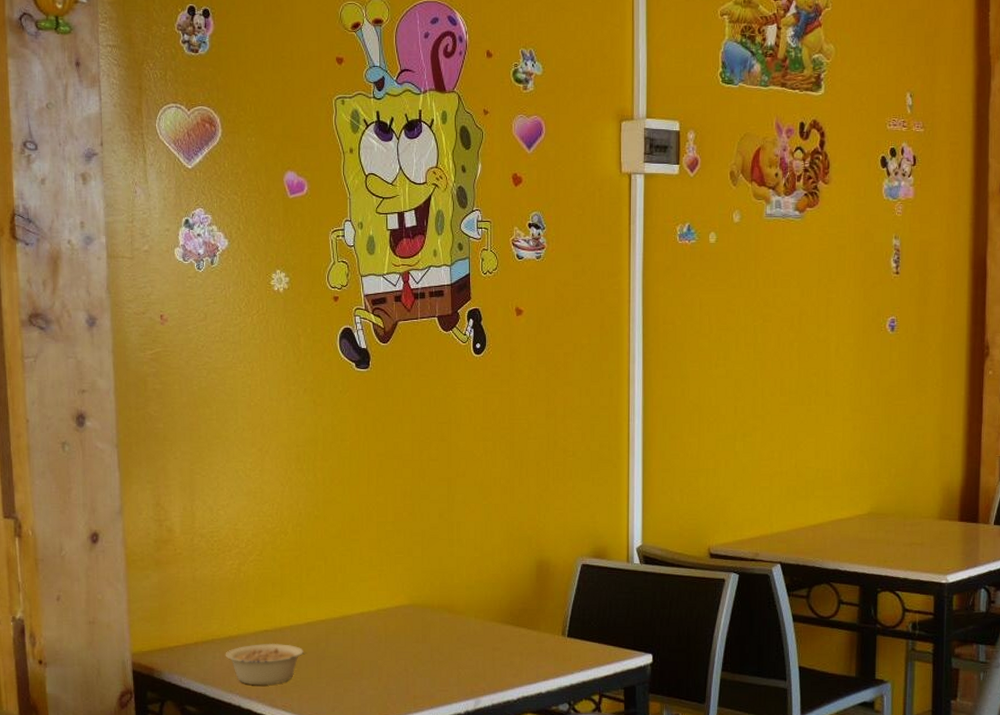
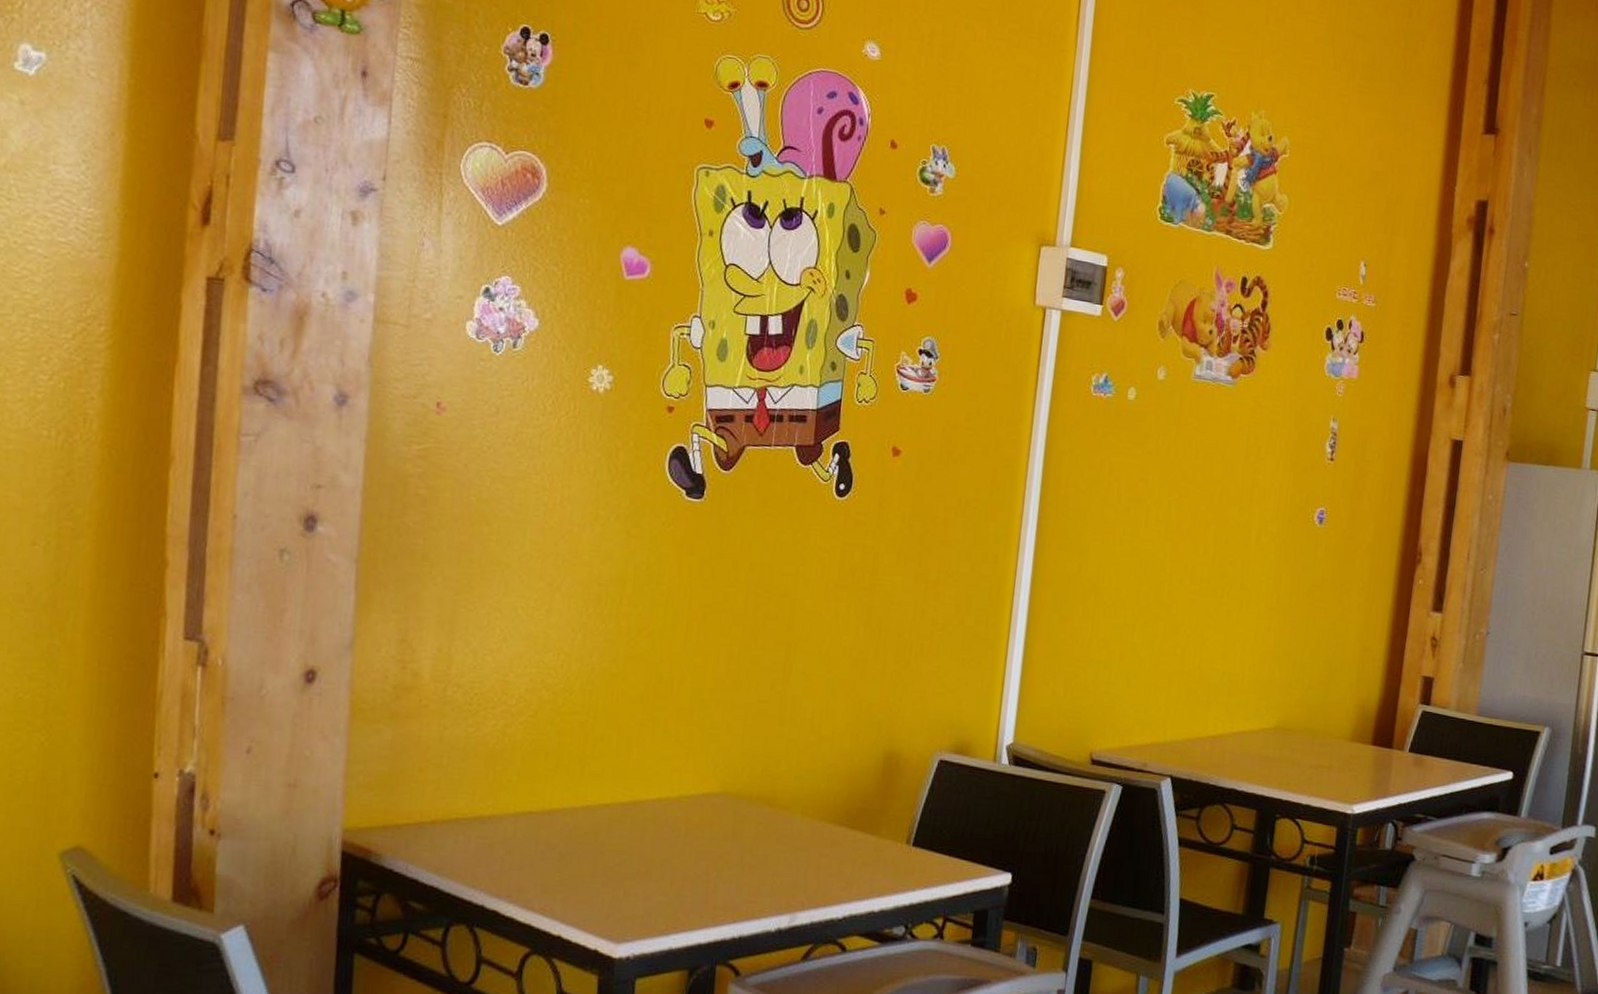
legume: present [225,643,307,685] -> none [471,828,581,881]

